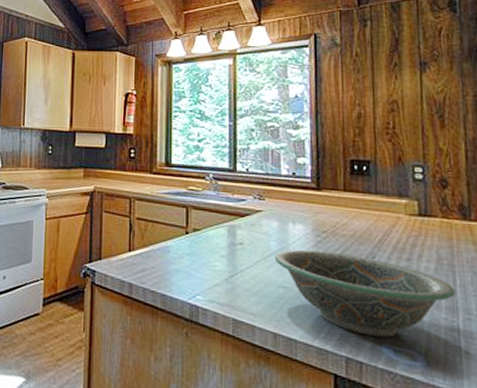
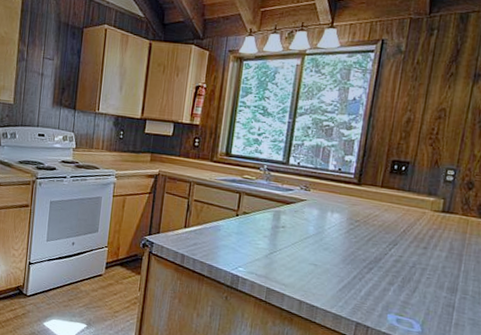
decorative bowl: present [274,249,455,338] -> none [310,234,458,309]

